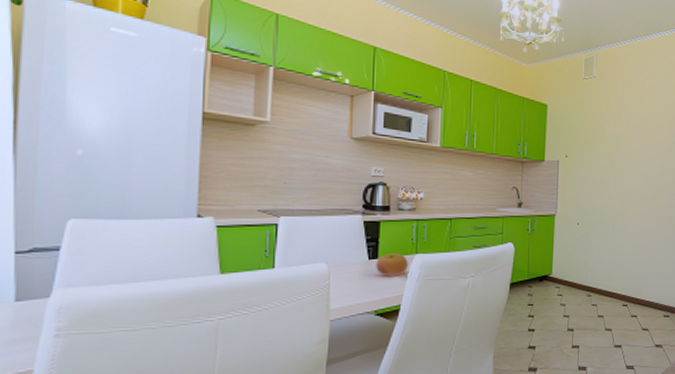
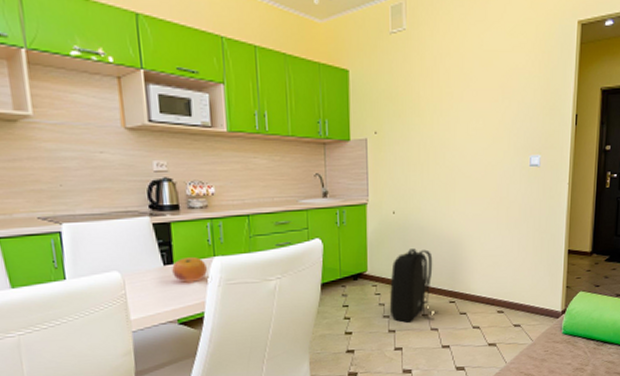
backpack: none [569,256,613,322] -> present [389,248,439,323]

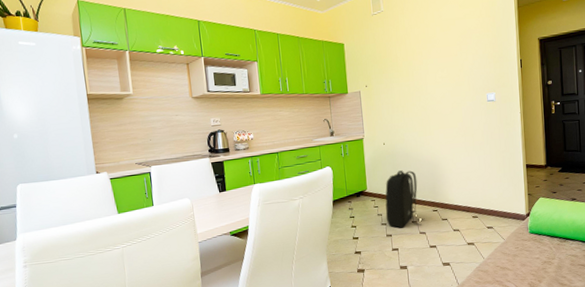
fruit: present [172,256,207,283] -> none [225,185,250,204]

